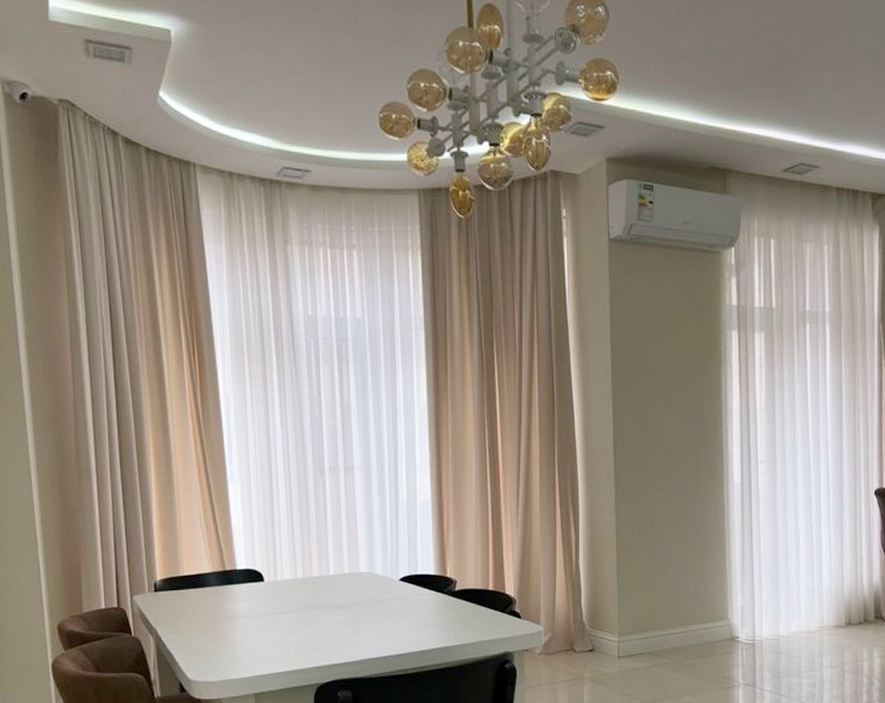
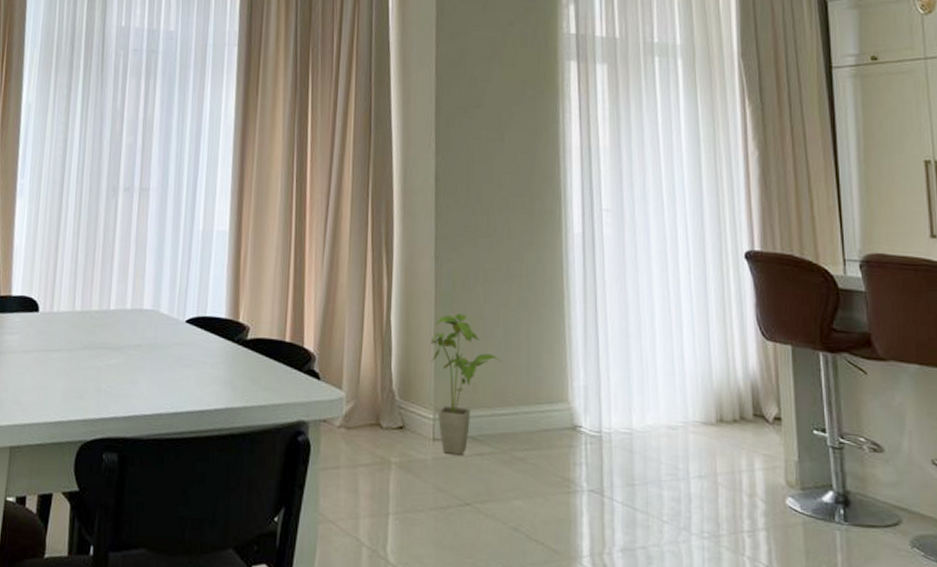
house plant: none [614,556,673,667] -> present [430,314,501,455]

